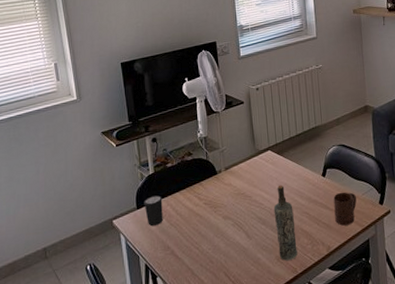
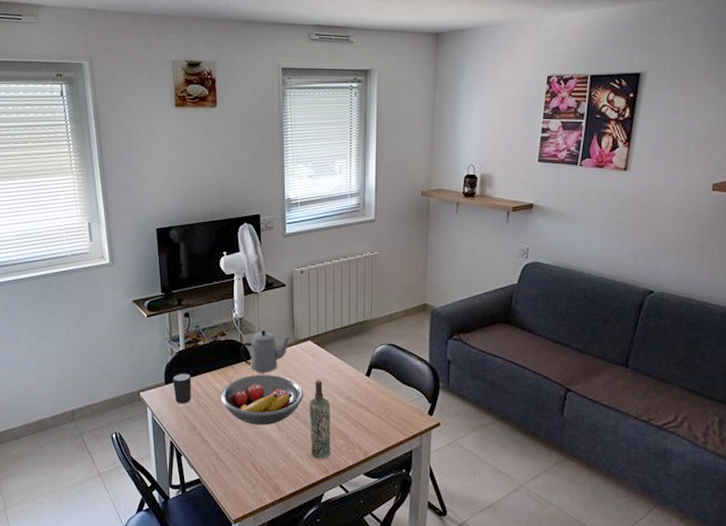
fruit bowl: none [191,186,268,237] -> present [220,374,304,426]
teapot: none [206,146,251,186] -> present [240,330,290,373]
cup: present [333,192,357,226] -> none [376,396,402,432]

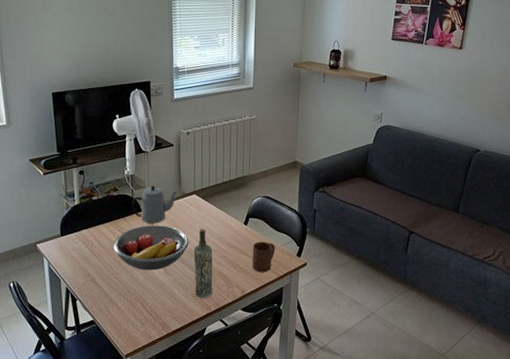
mug: present [172,373,192,404] -> none [68,226,86,254]
cup: none [376,396,402,432] -> present [252,241,275,272]

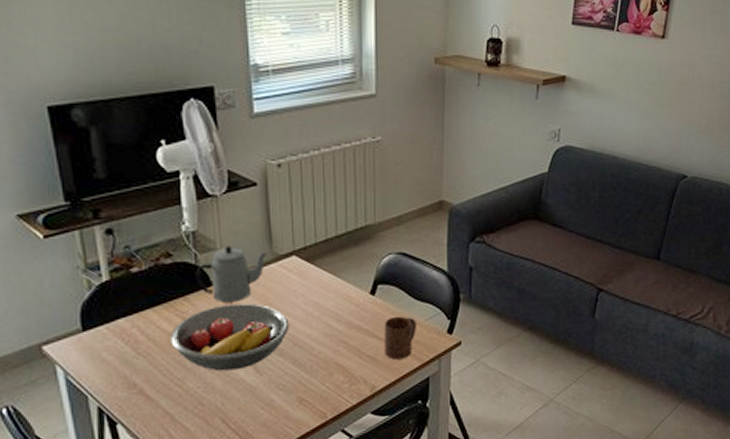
bottle: present [193,228,213,299] -> none [297,304,329,404]

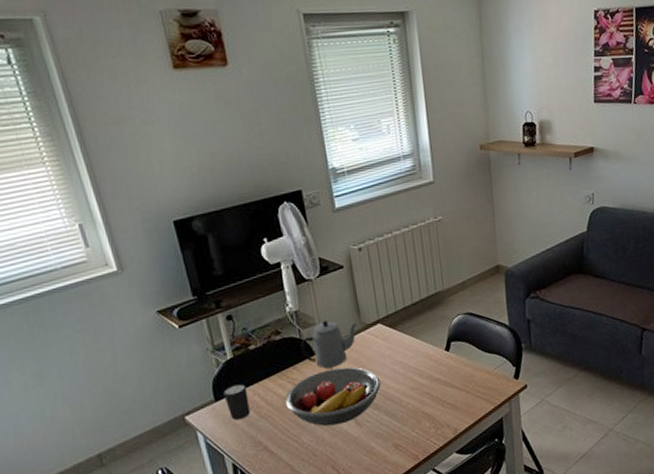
mug: none [93,313,126,356] -> present [223,384,251,421]
cup: present [384,316,416,360] -> none [459,367,488,405]

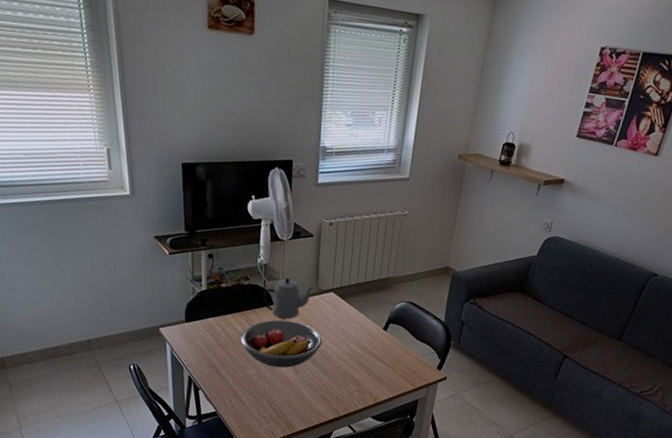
mug: present [223,384,251,421] -> none [193,312,213,343]

